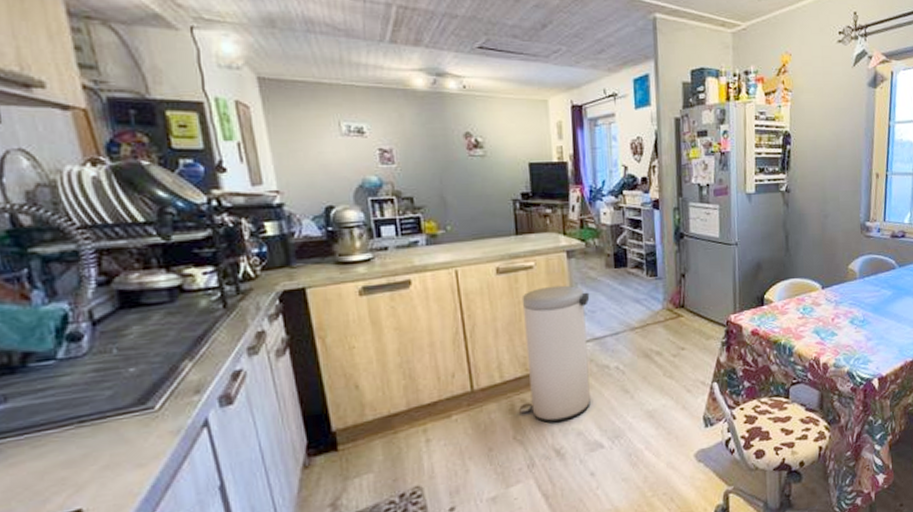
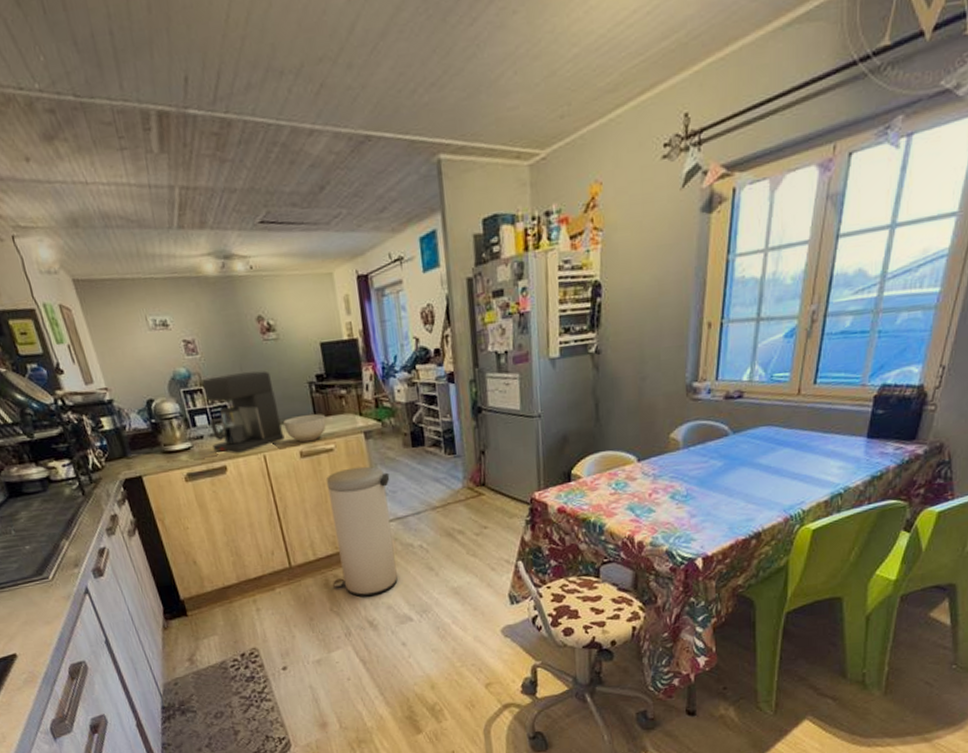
coffee maker: none [395,185,481,268] -> present [202,371,285,454]
bowl: none [481,230,528,259] -> present [283,413,327,443]

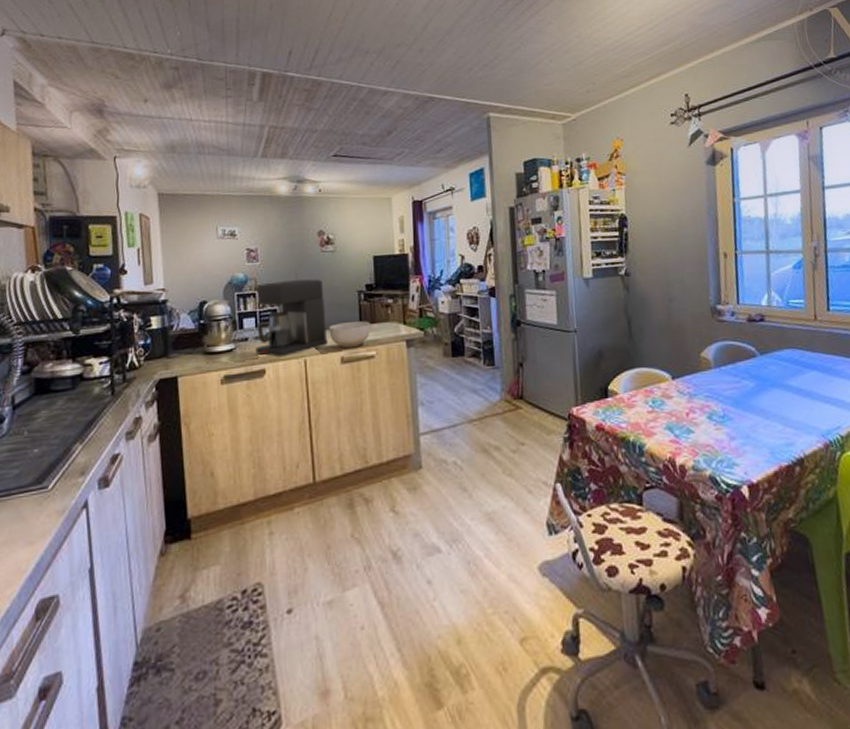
pedal bin: present [326,466,398,598] -> none [358,374,428,522]

